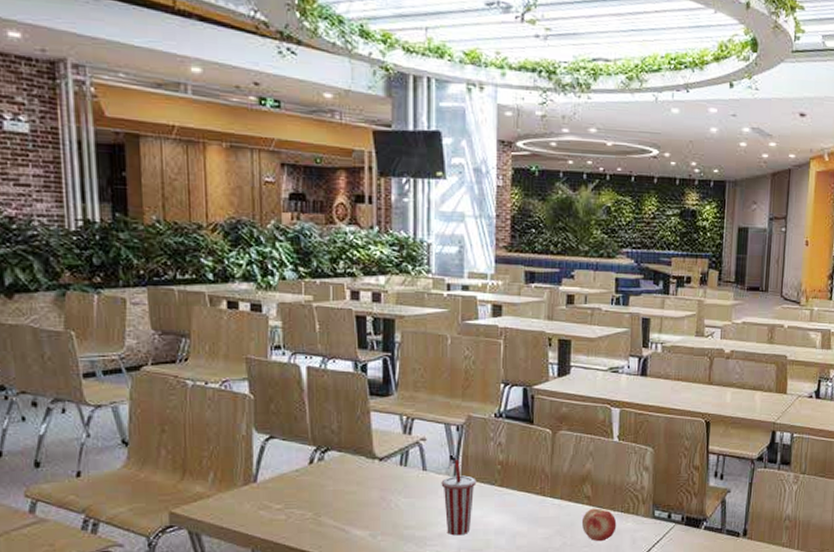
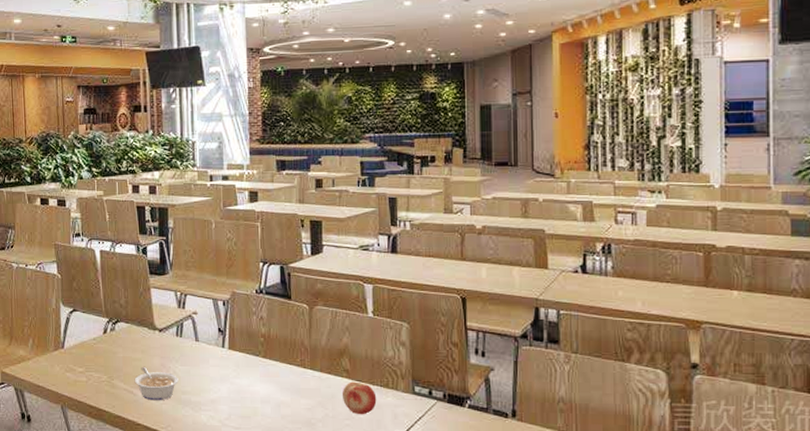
legume: none [347,501,401,538] -> present [134,367,179,401]
cup with straw: present [441,459,477,536] -> none [212,332,243,402]

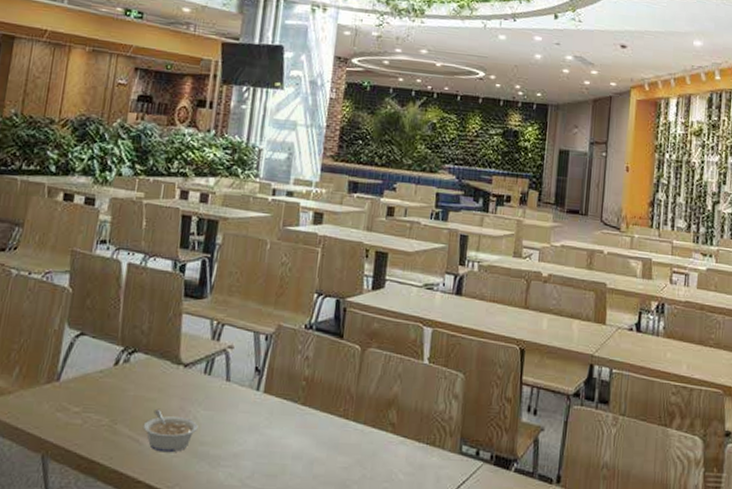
fruit: present [342,381,377,415] -> none [383,437,421,477]

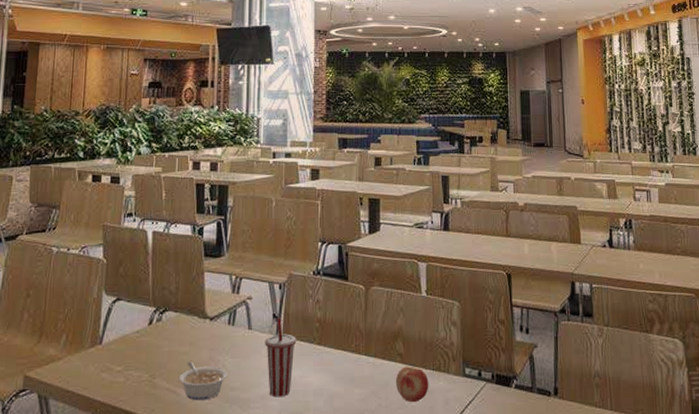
cup with straw: none [242,371,280,458] -> present [265,318,297,397]
fruit: none [383,437,421,477] -> present [395,366,429,403]

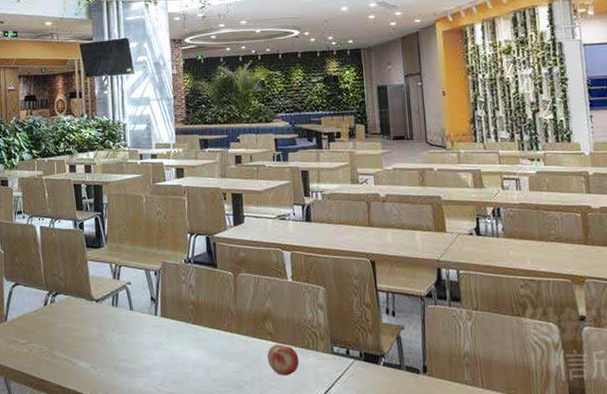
legume: present [178,362,227,401] -> none [73,337,115,370]
cup with straw: present [265,318,297,397] -> none [145,300,174,368]

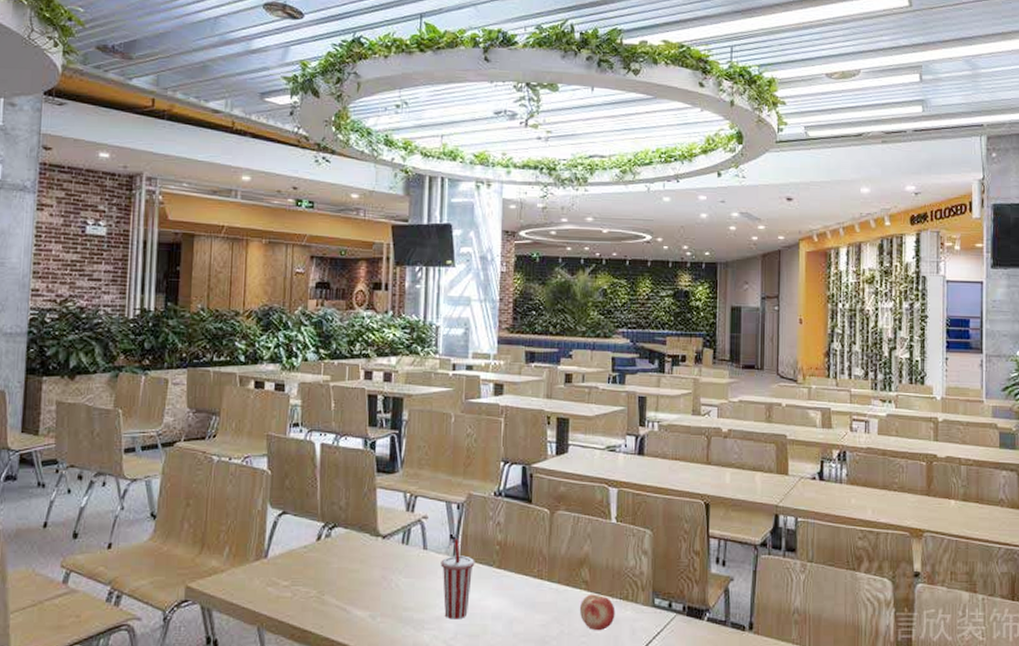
cup with straw: none [145,300,174,368] -> present [440,539,475,620]

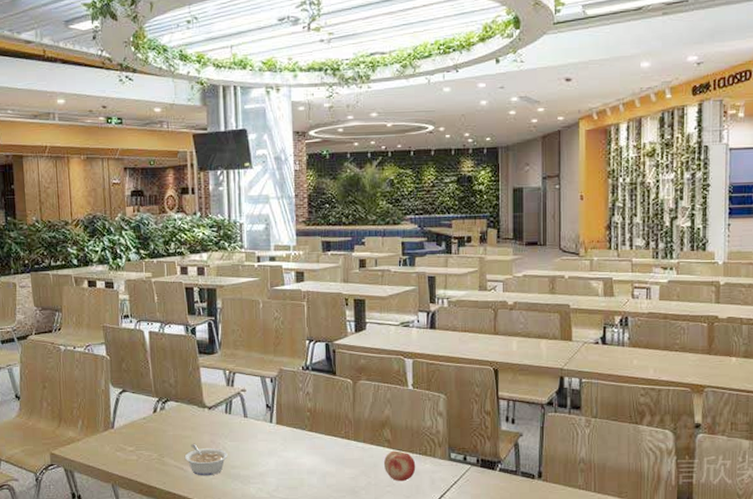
legume: none [348,580,401,619] -> present [184,444,228,476]
cup with straw: present [440,539,475,620] -> none [260,407,290,475]

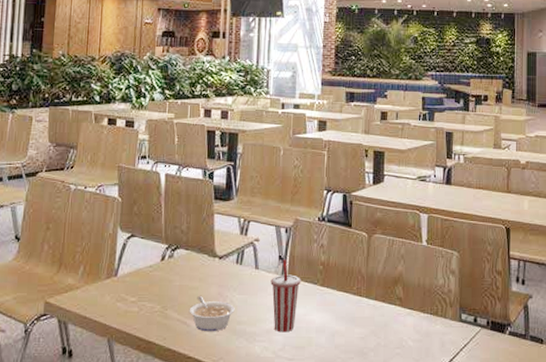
cup with straw: none [260,407,290,475] -> present [270,259,301,333]
fruit: present [383,450,416,482] -> none [394,309,427,344]

